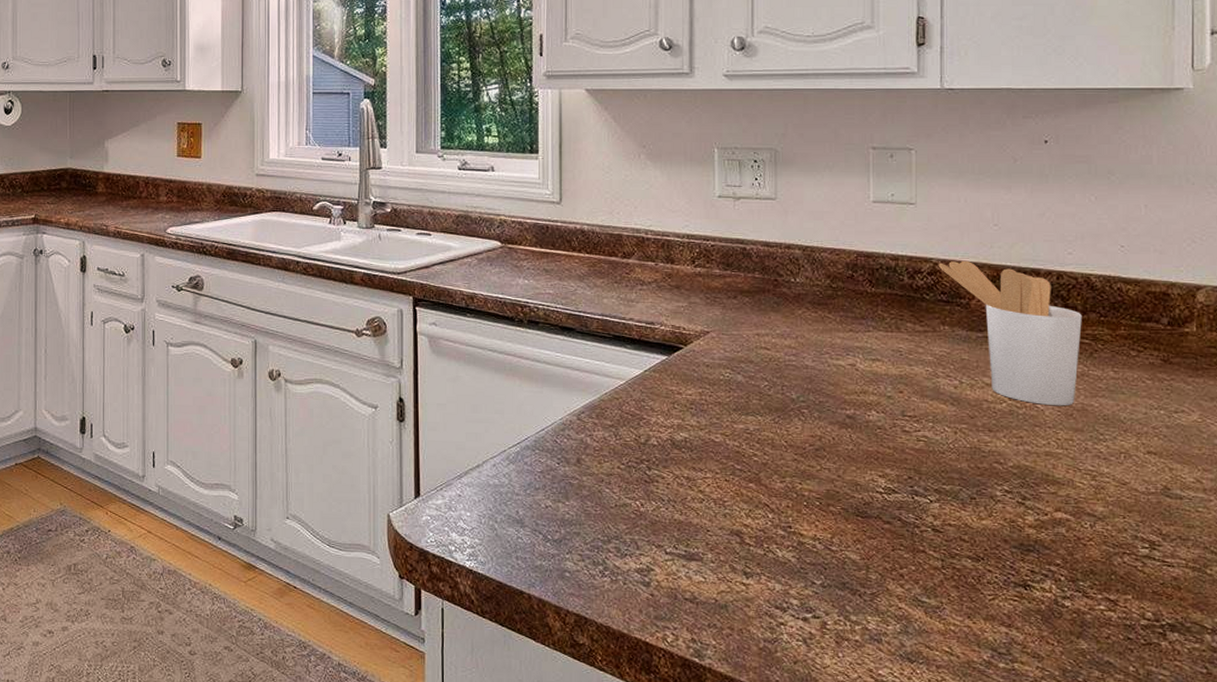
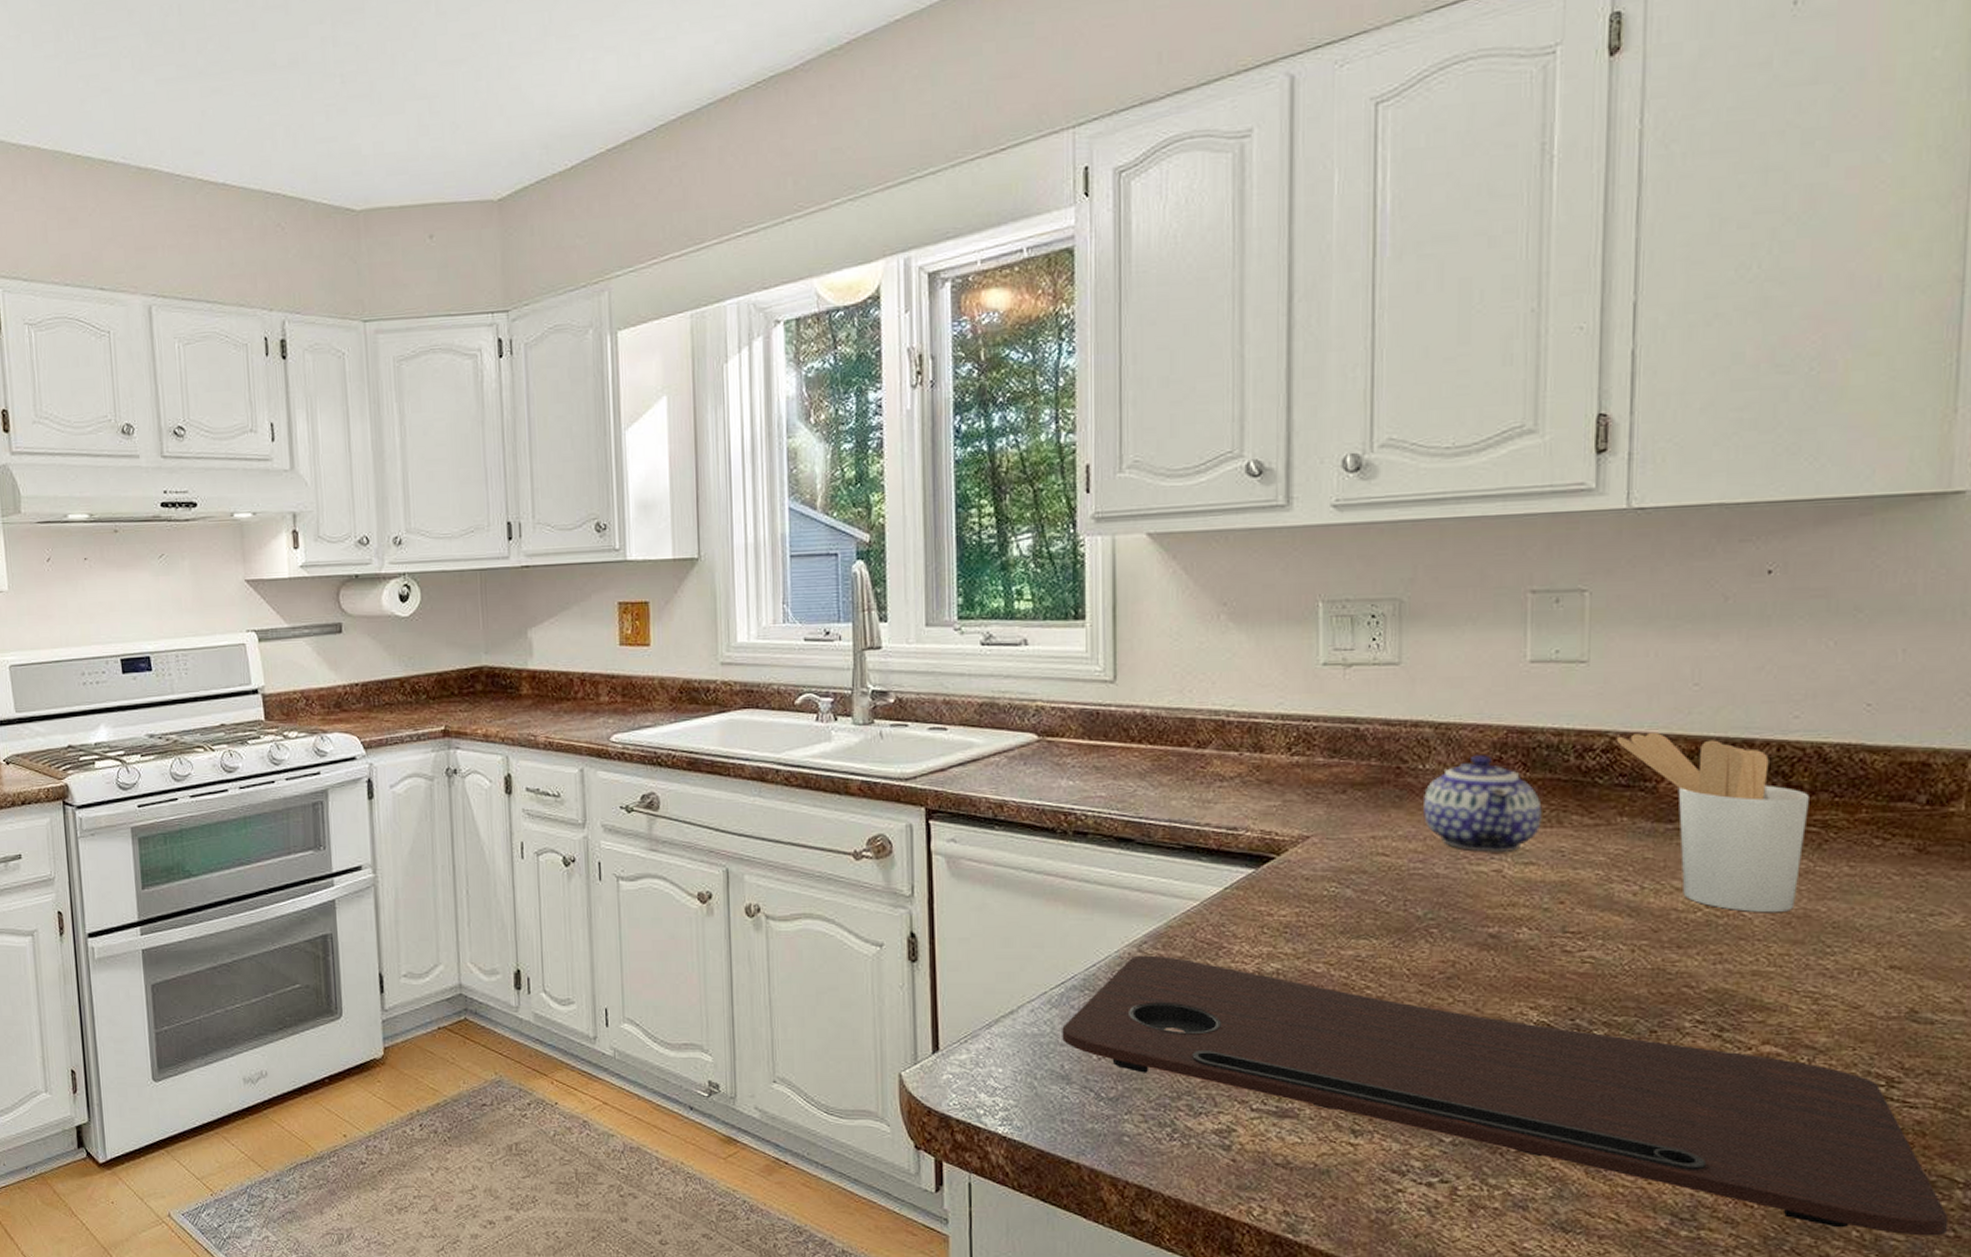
cutting board: none [517,423,1201,673] -> present [1062,955,1948,1236]
teapot: none [796,272,884,350] -> present [1424,754,1542,852]

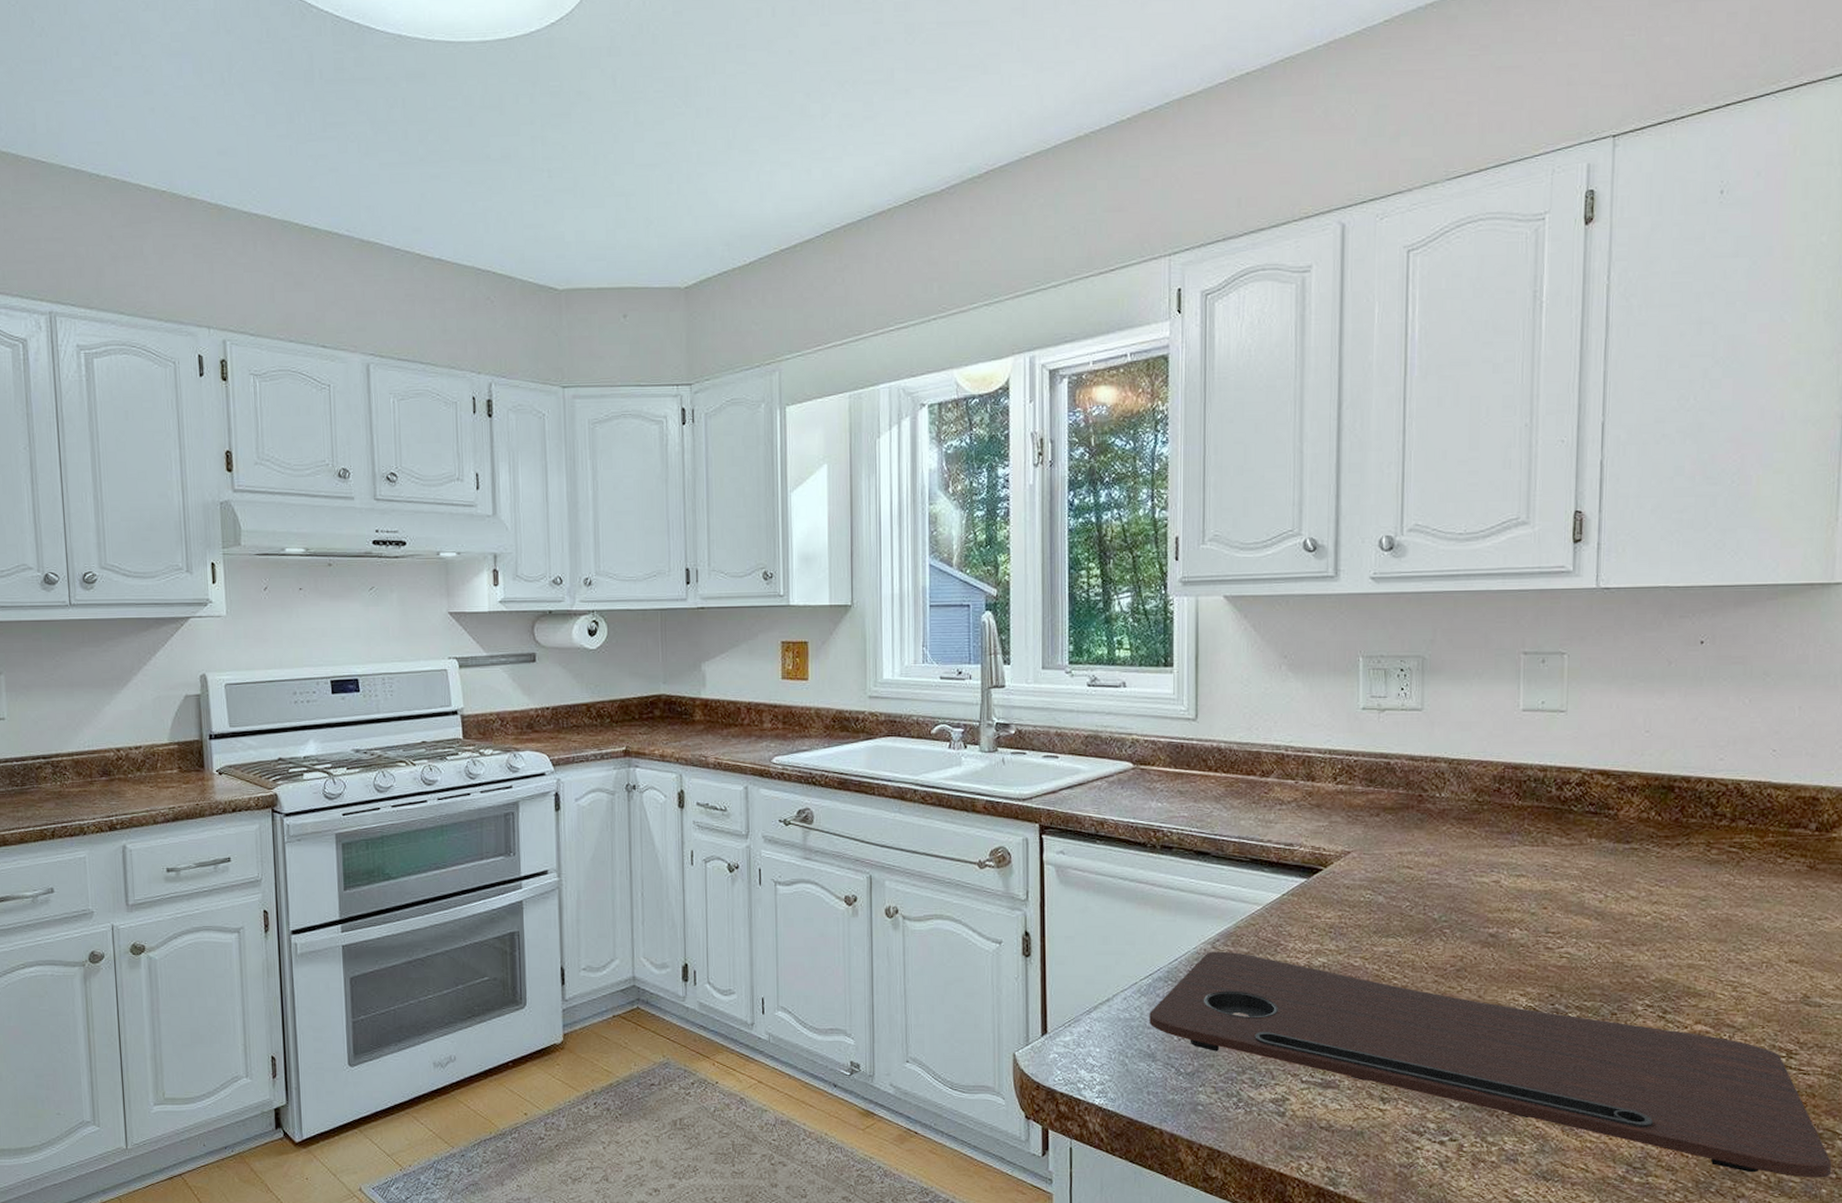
teapot: present [1424,754,1542,852] -> none [1440,785,1531,866]
utensil holder: present [1616,732,1809,913] -> none [1587,769,1731,917]

